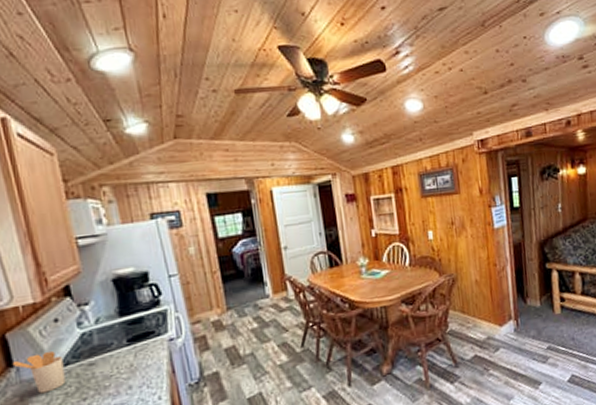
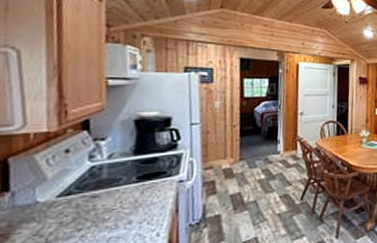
utensil holder: present [12,351,66,394] -> none [7,180,66,221]

